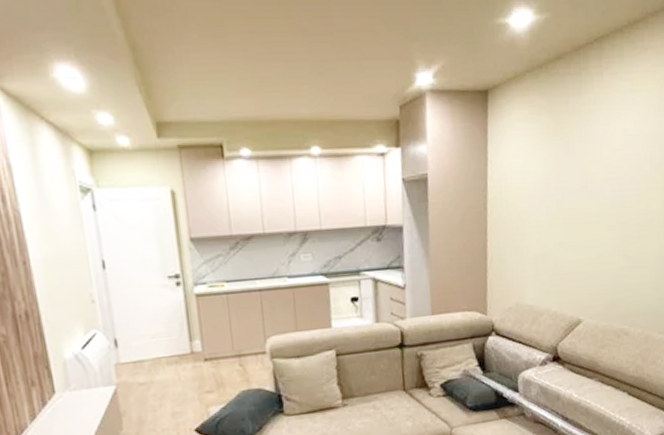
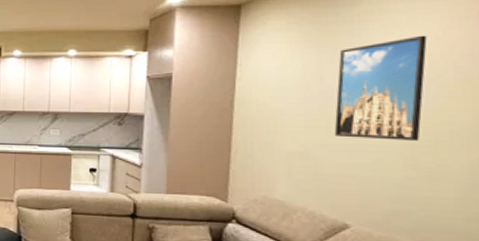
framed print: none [569,126,633,234] -> present [334,35,427,141]

